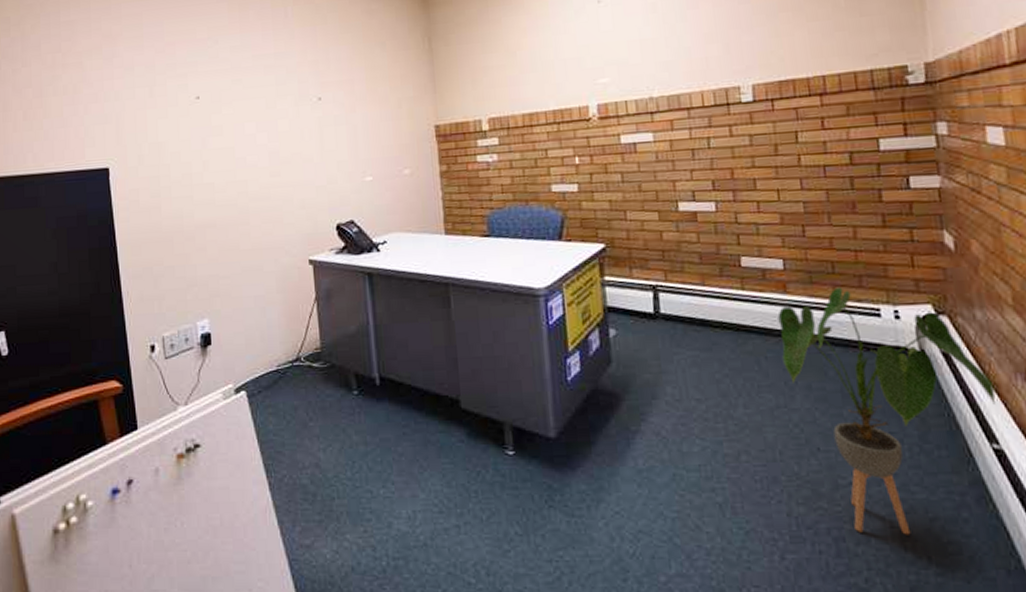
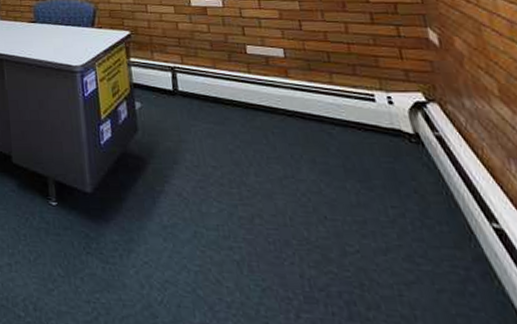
house plant: present [777,287,996,535] -> none [281,74,491,304]

